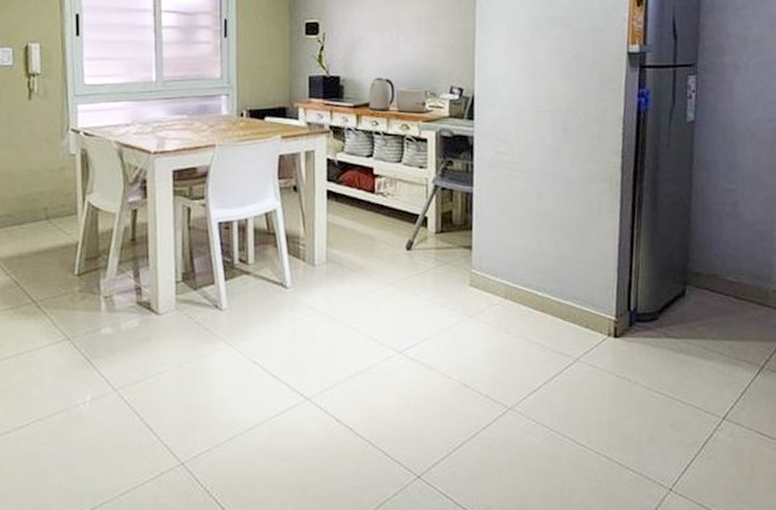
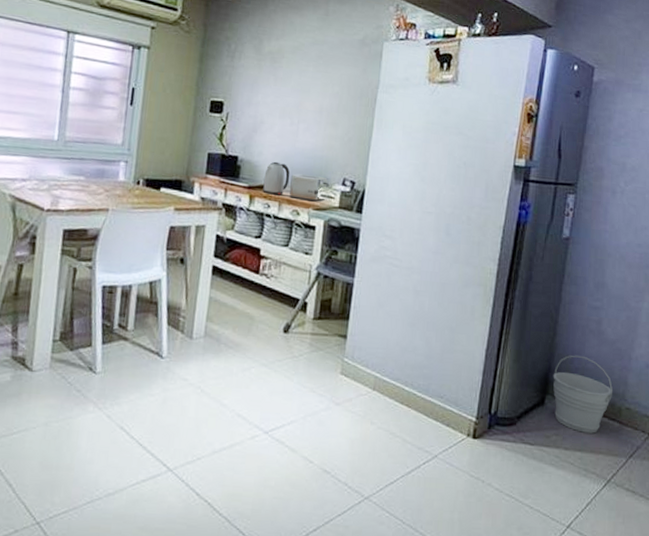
bucket: none [692,241,758,321] -> present [553,355,613,434]

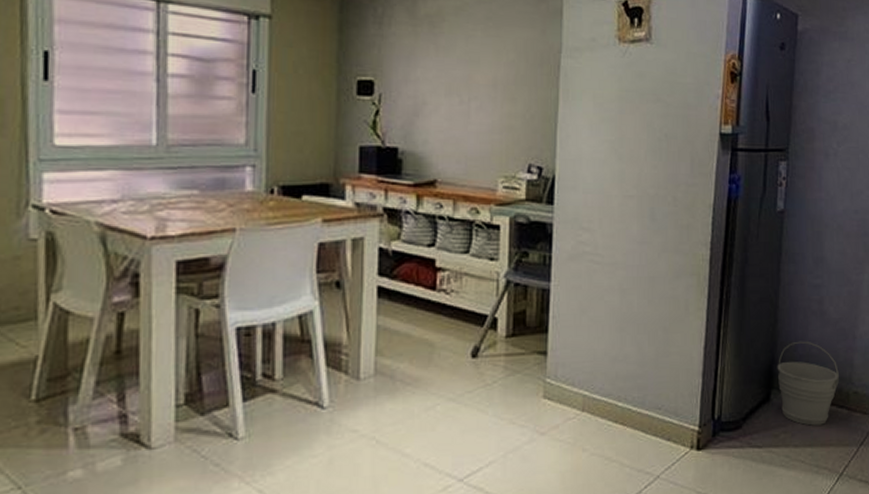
kettle: present [263,161,290,196] -> none [432,150,464,192]
toaster: present [289,173,329,203] -> none [465,163,511,197]

